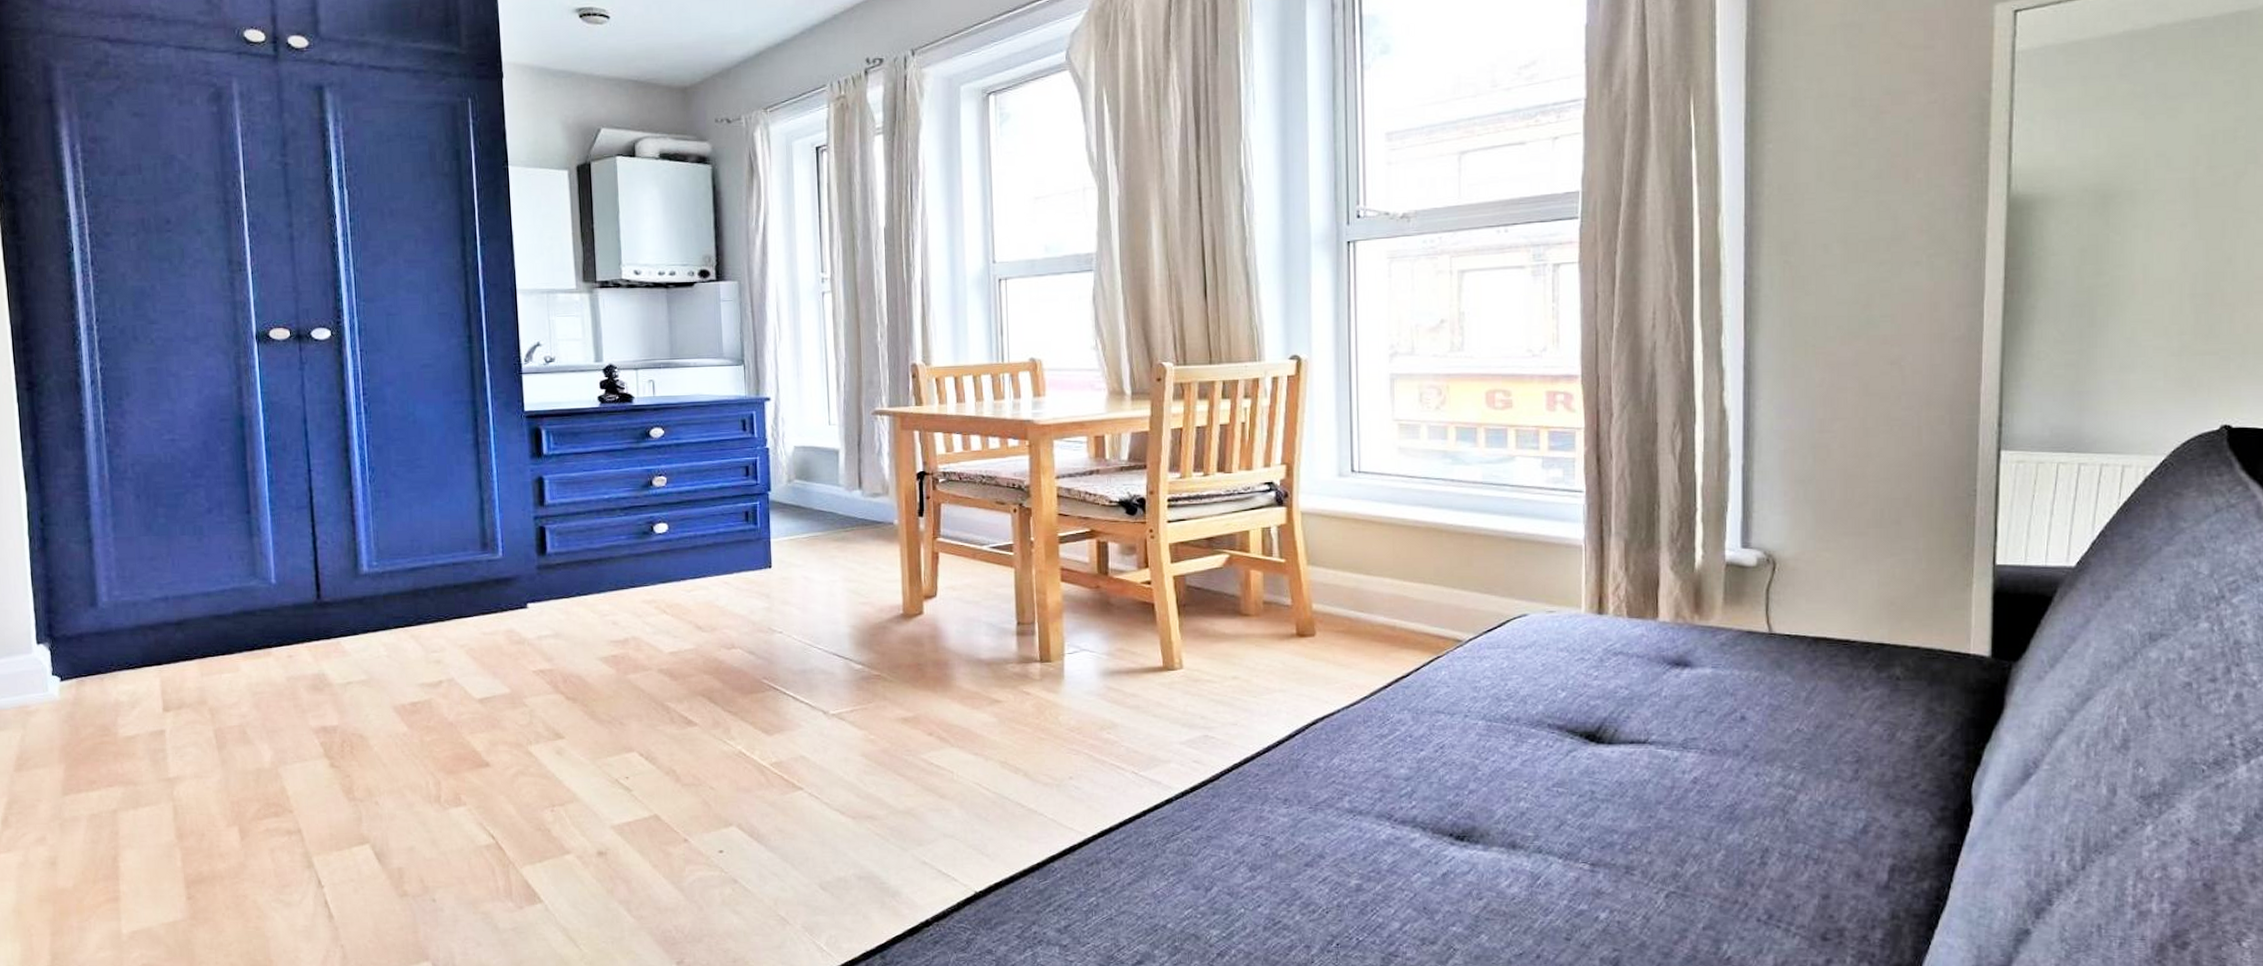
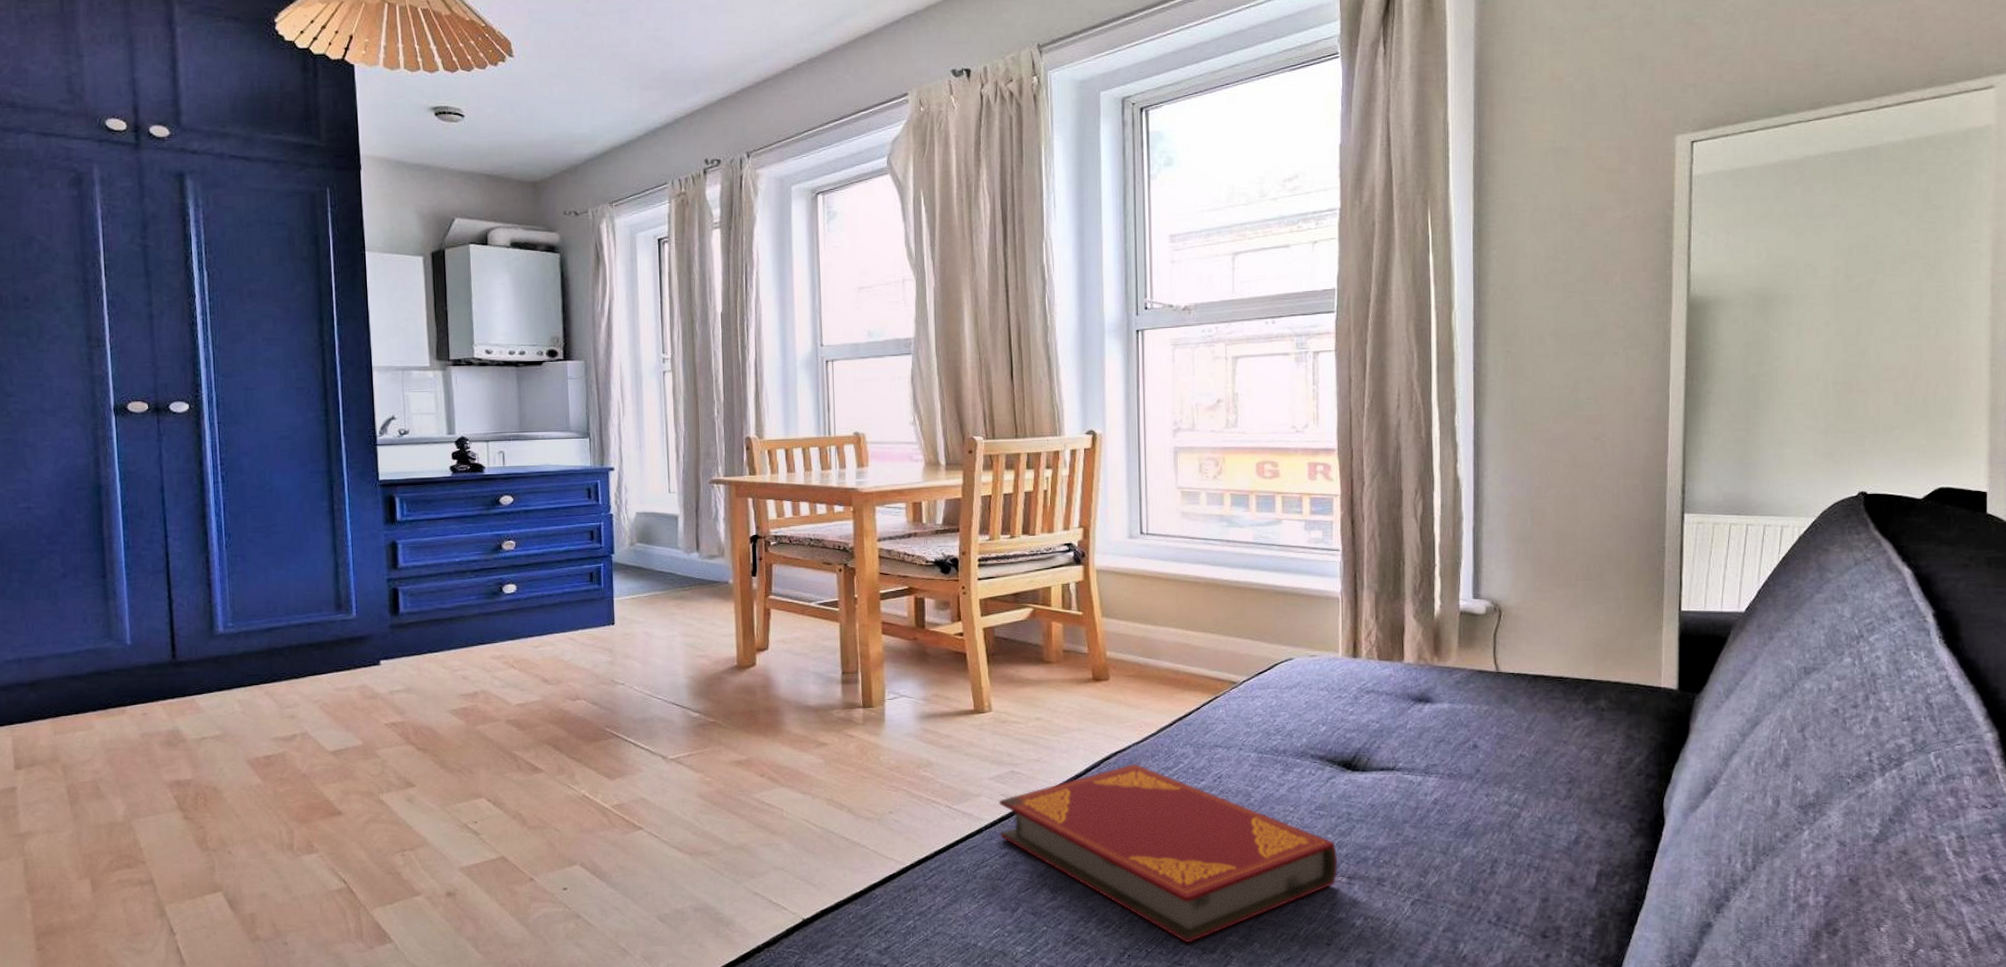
hardback book: none [1190,730,1578,933] -> present [998,764,1337,943]

